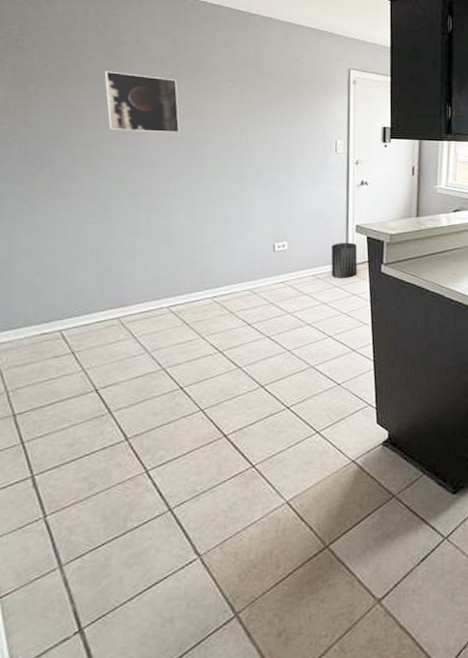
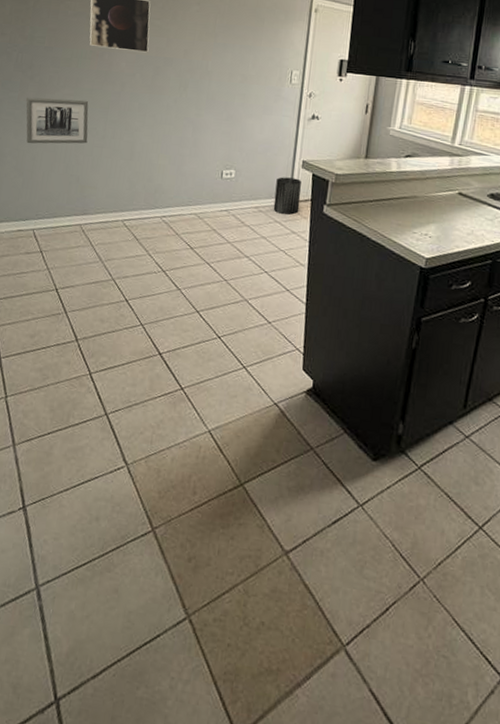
wall art: none [36,187,118,240] -> present [26,97,89,144]

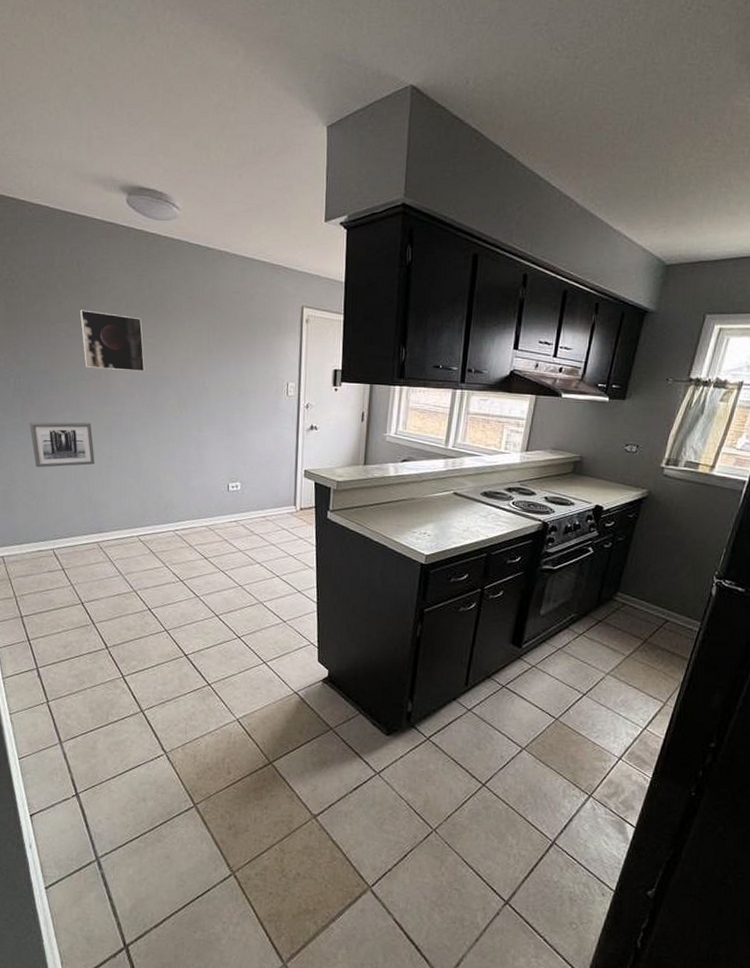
trash can: present [273,177,302,215] -> none [280,486,305,522]

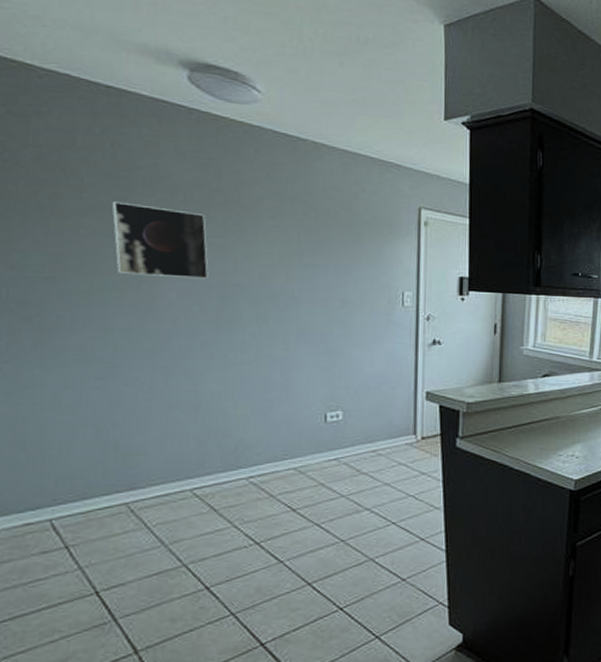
wall art: present [30,422,95,468] -> none [20,343,128,407]

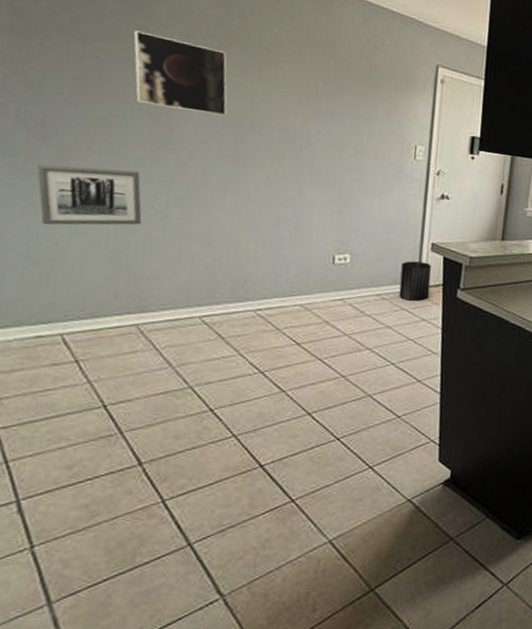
wall art: none [20,343,128,407] -> present [37,164,142,226]
trash can: none [395,412,428,454] -> present [398,261,431,301]

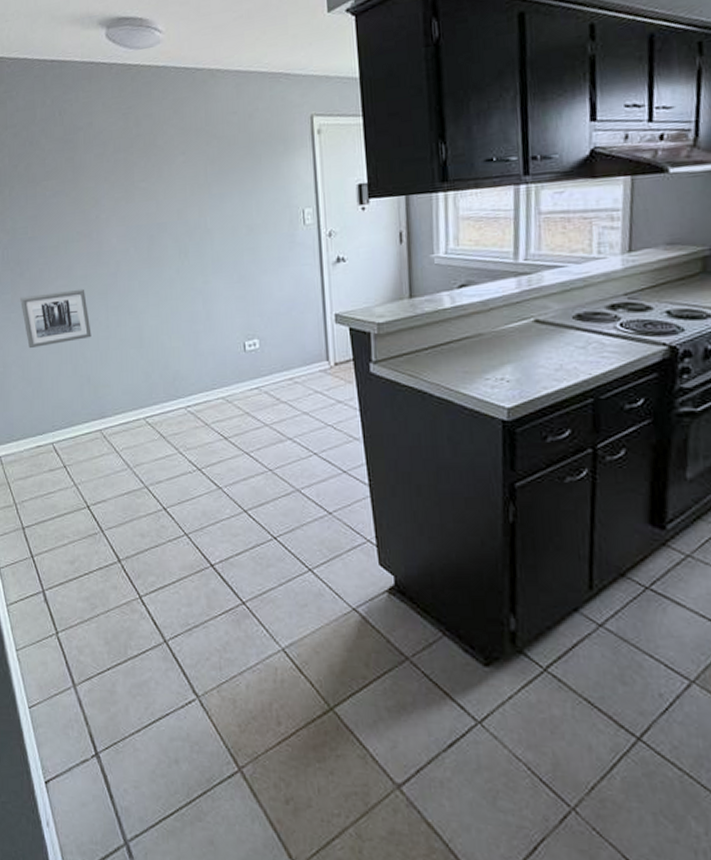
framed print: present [133,30,227,116] -> none [65,161,138,227]
trash can: present [398,261,431,301] -> none [308,336,341,382]

